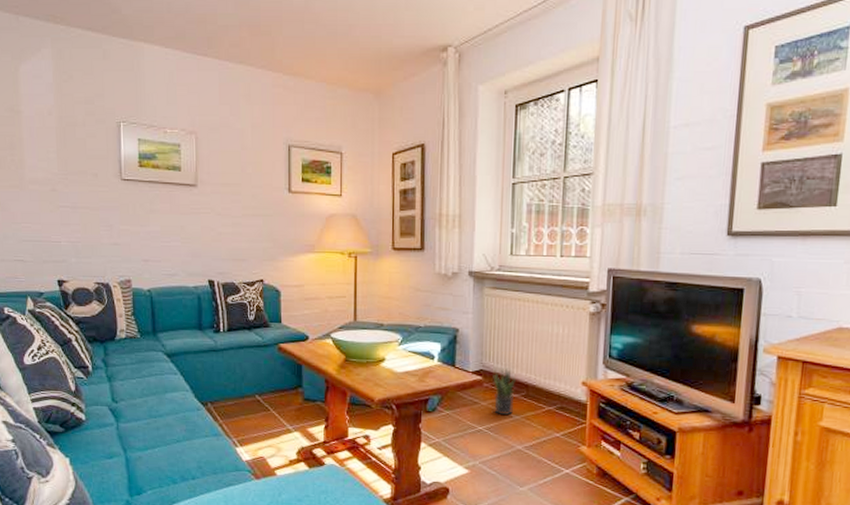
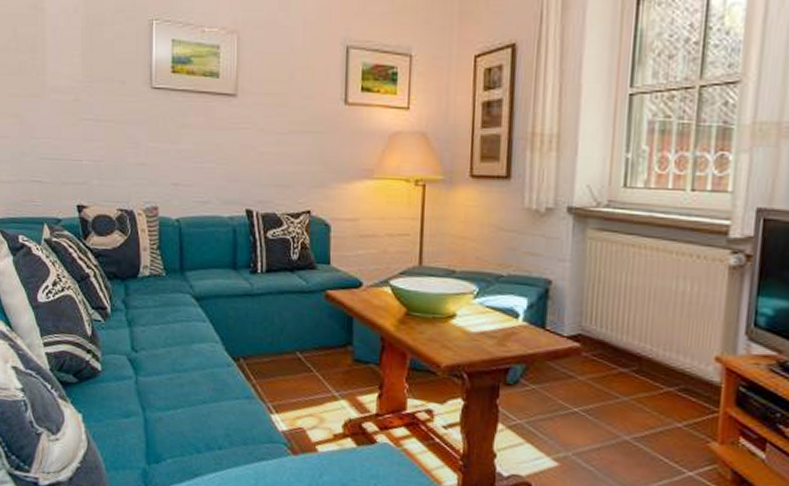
potted plant: present [493,368,516,415] -> none [594,333,625,395]

